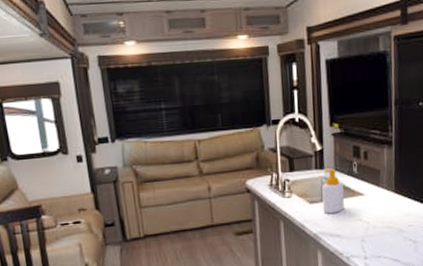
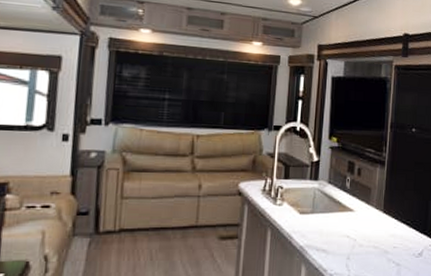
soap bottle: present [322,168,344,214] -> none [313,181,336,226]

